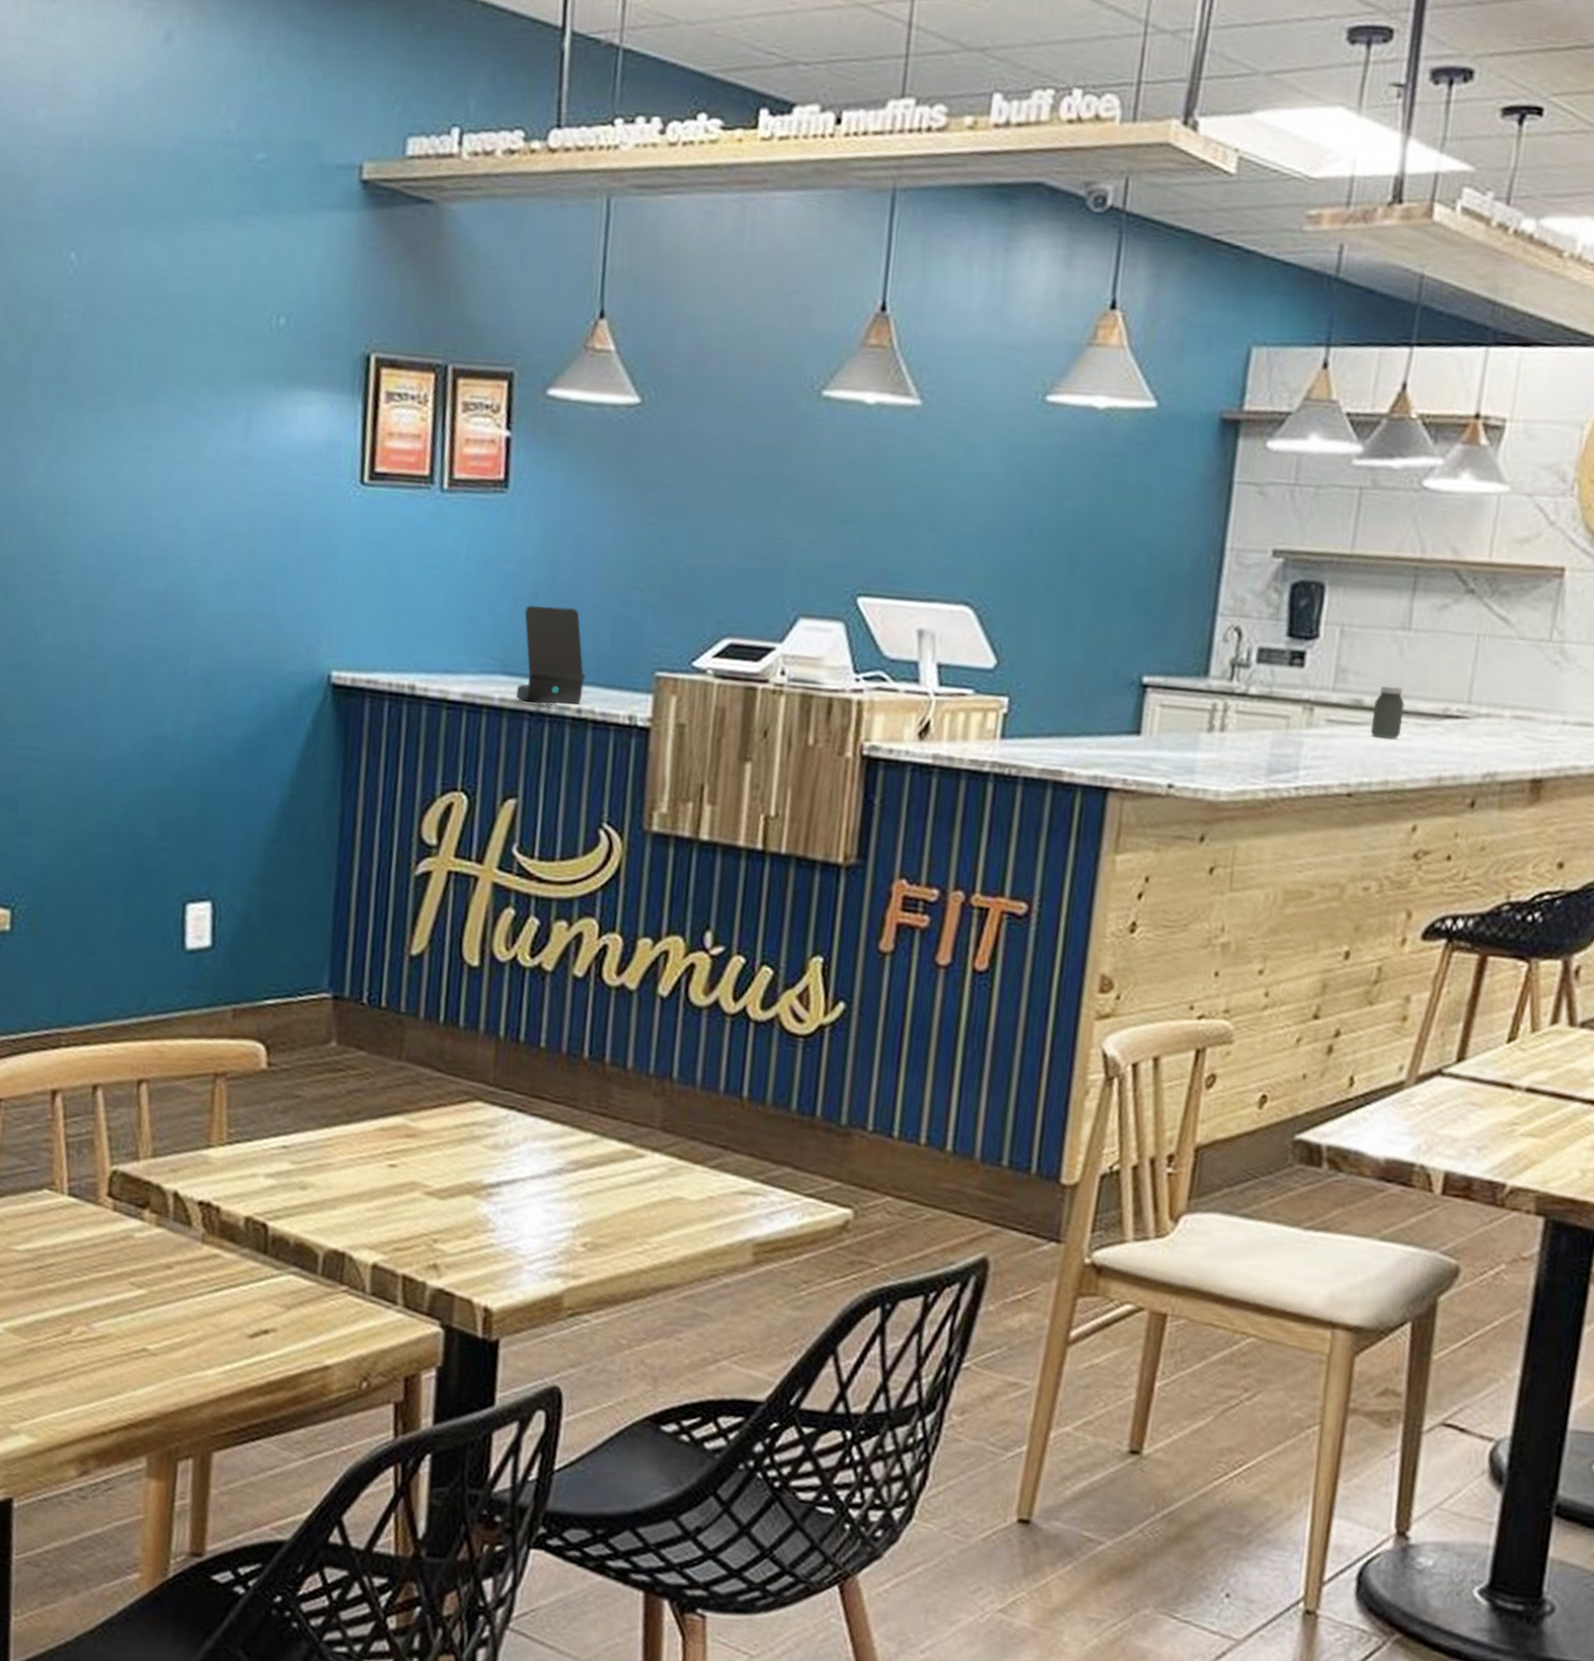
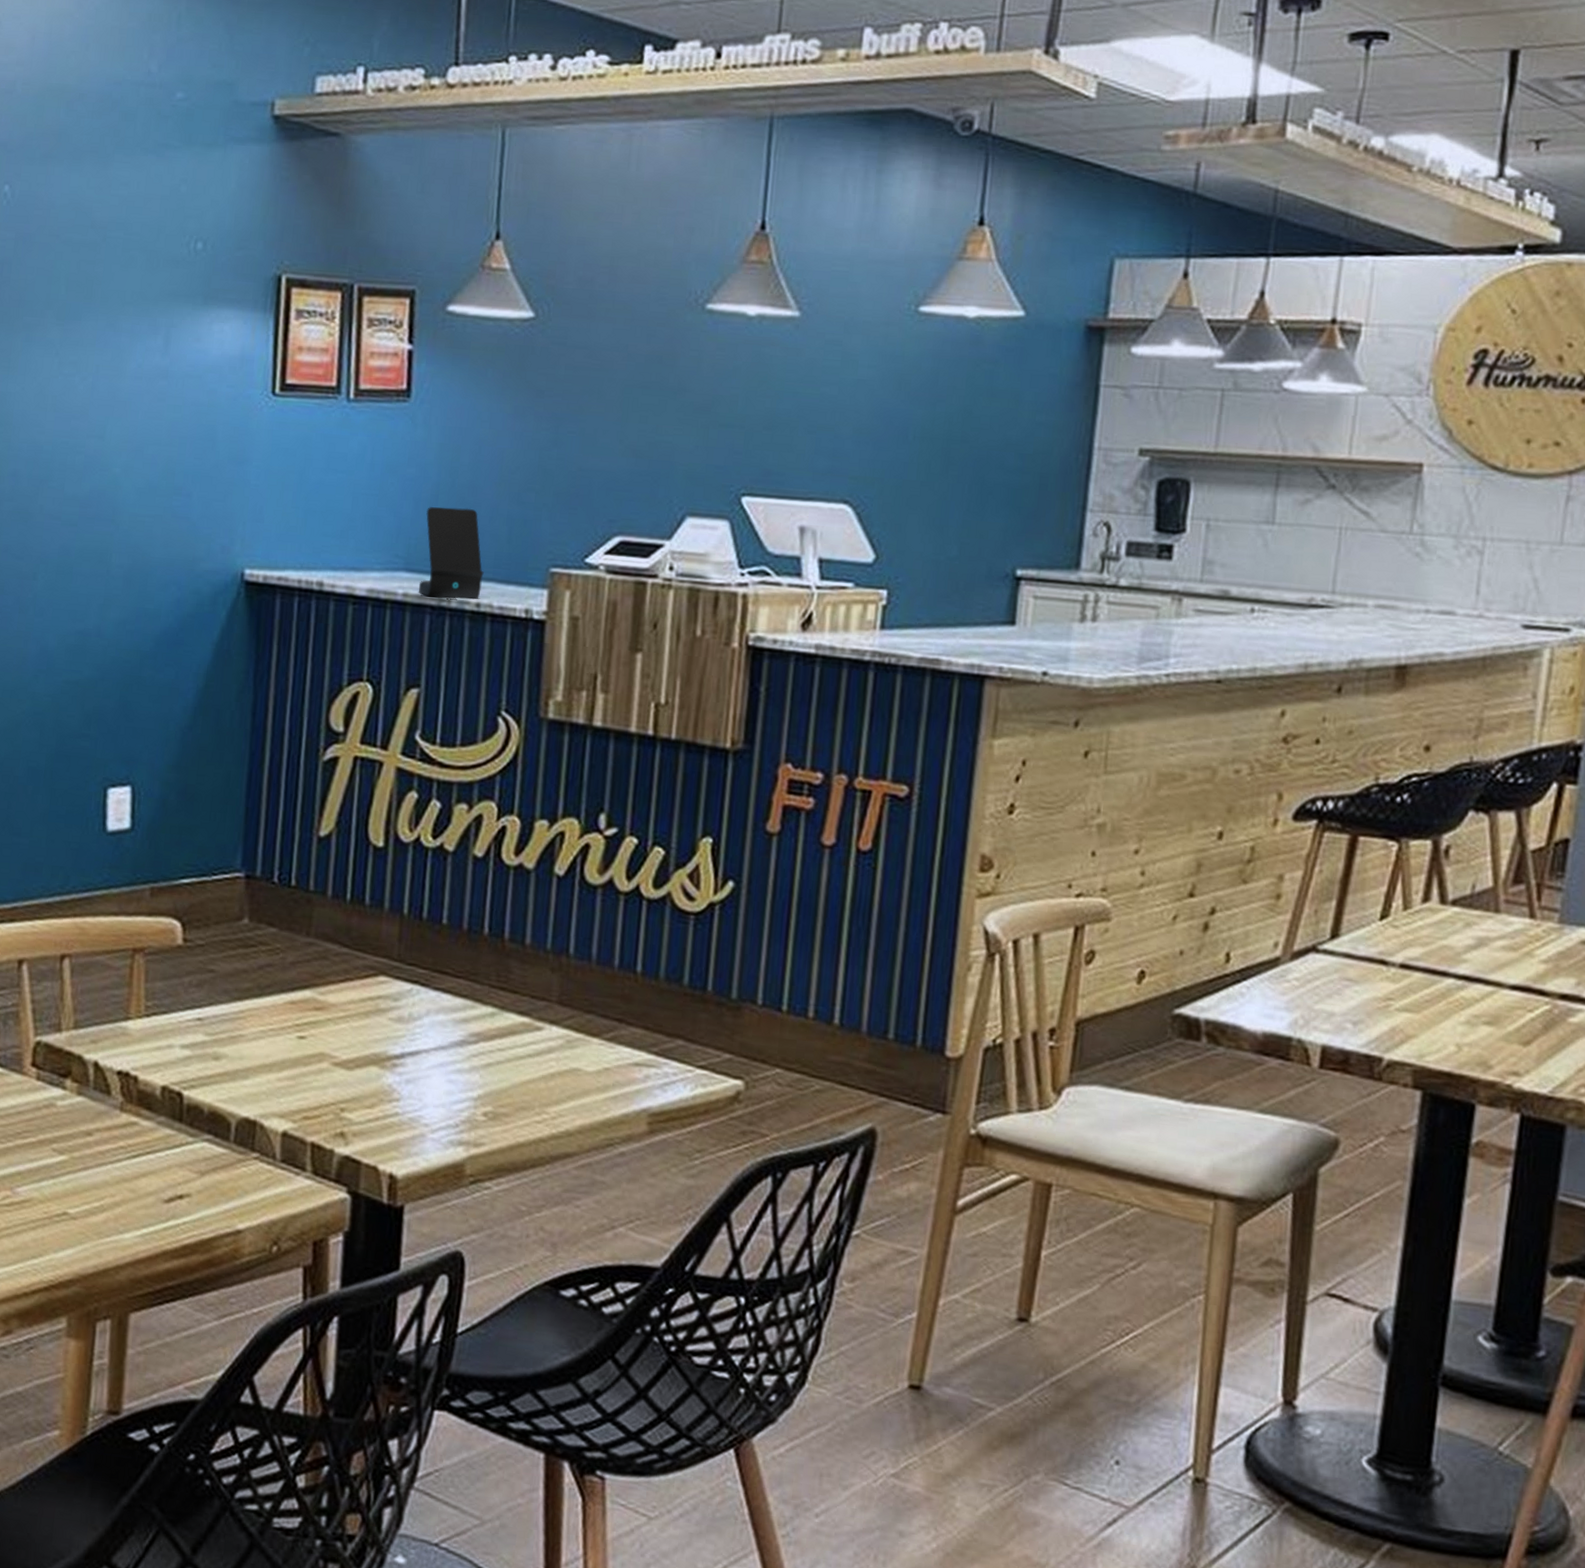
jar: present [1370,686,1405,740] -> none [1237,578,1271,628]

